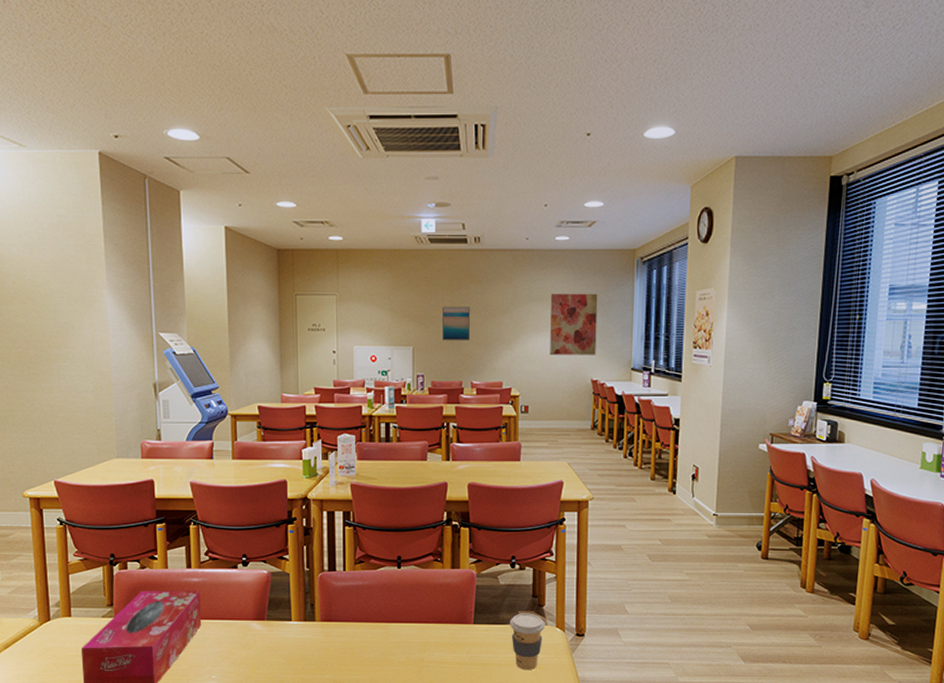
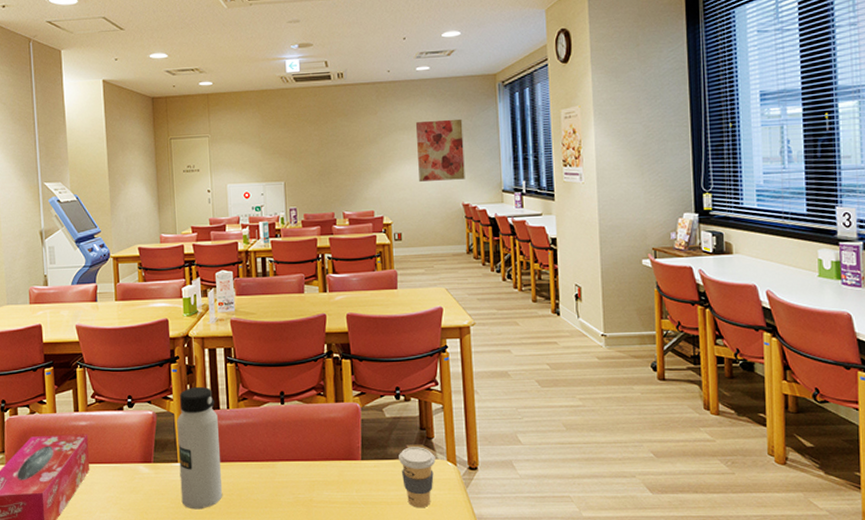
water bottle: none [292,548,336,666] -> present [177,386,223,510]
wall art: present [443,306,470,341] -> none [311,139,339,174]

